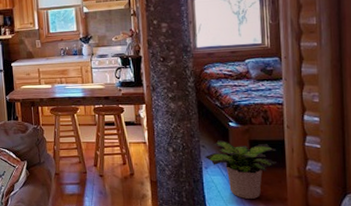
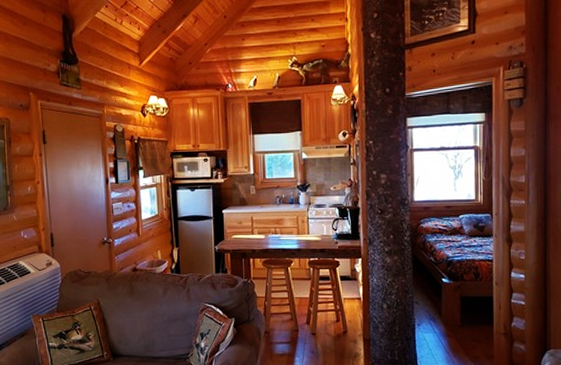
potted plant: present [204,139,278,199] -> none [417,295,486,356]

